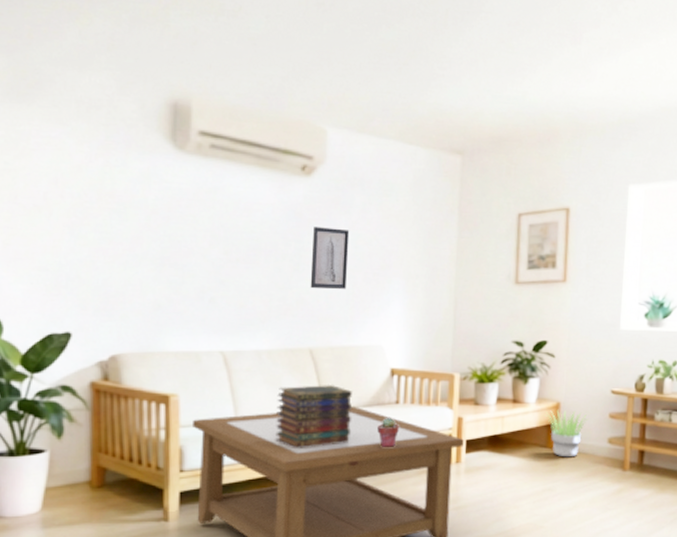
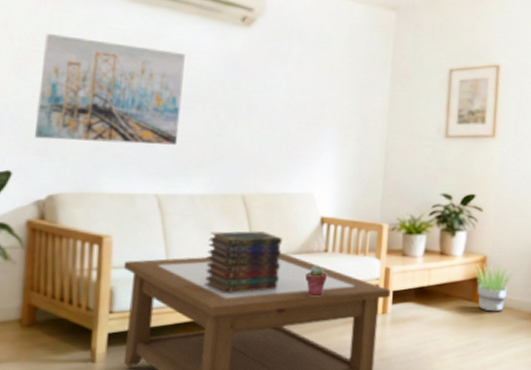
wall art: none [92,189,244,301] -> present [35,34,185,146]
wall art: present [310,227,350,289] -> none [245,76,286,137]

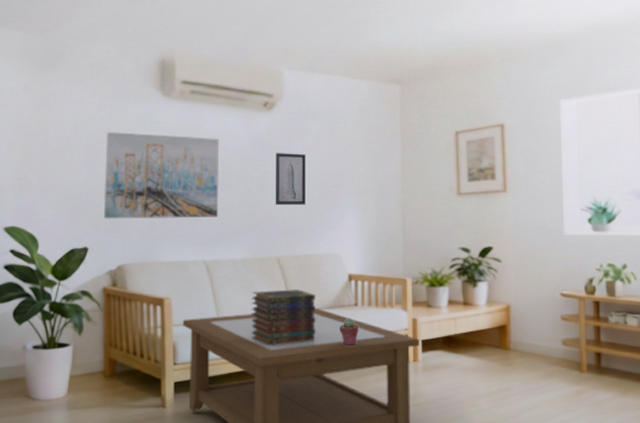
wall art: none [245,76,286,137] -> present [275,153,306,205]
potted plant: present [471,263,514,312] -> none [496,311,539,358]

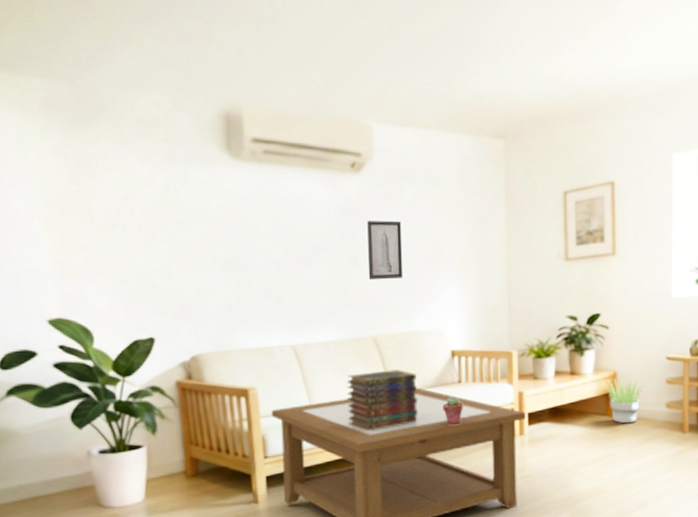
wall art: present [103,132,219,219] -> none [164,202,305,304]
potted plant: none [496,311,539,358] -> present [602,378,645,424]

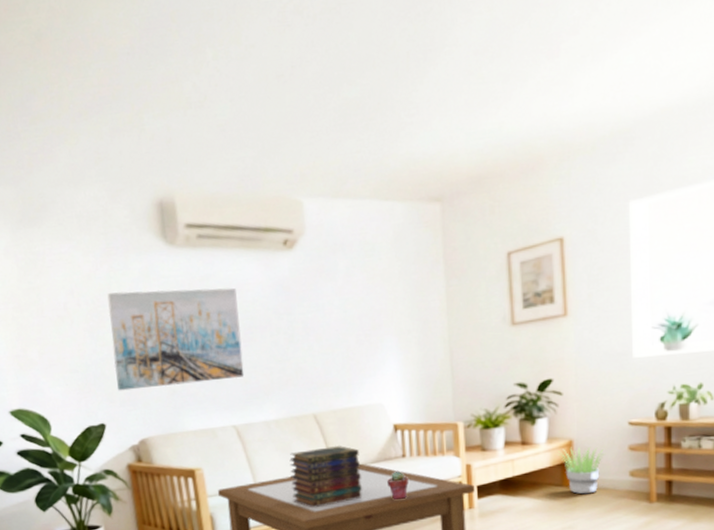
wall art: none [164,202,305,304] -> present [107,287,245,391]
wall art: present [367,220,403,279] -> none [302,295,340,357]

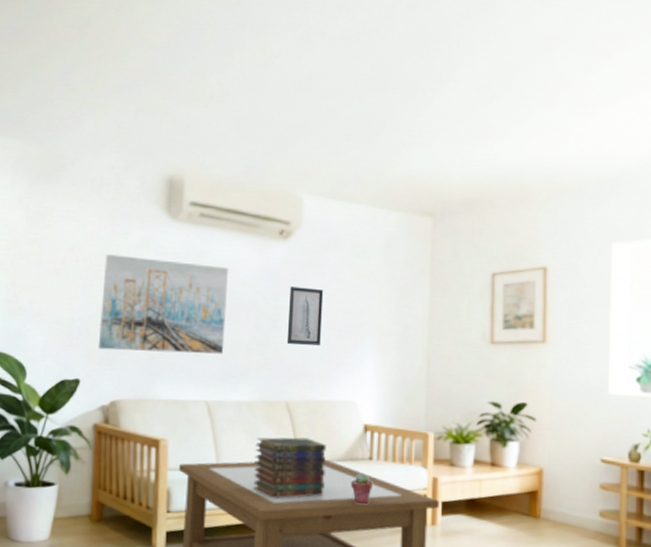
wall art: none [302,295,340,357] -> present [286,287,324,345]
potted plant: present [557,446,605,495] -> none [526,476,575,529]

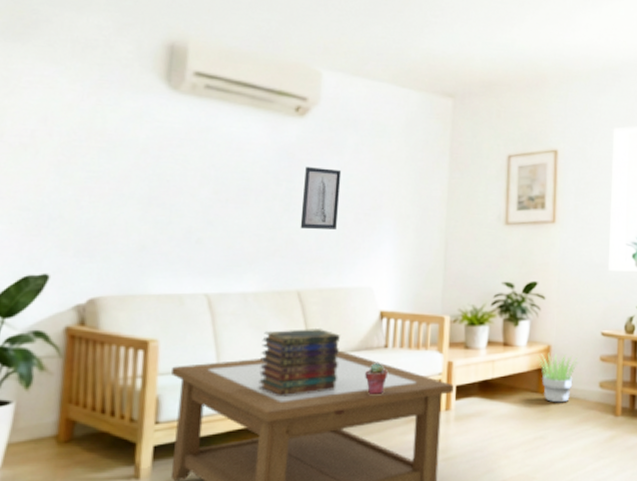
wall art: present [99,254,228,355] -> none [75,128,237,242]
potted plant: none [526,476,575,529] -> present [536,352,579,403]

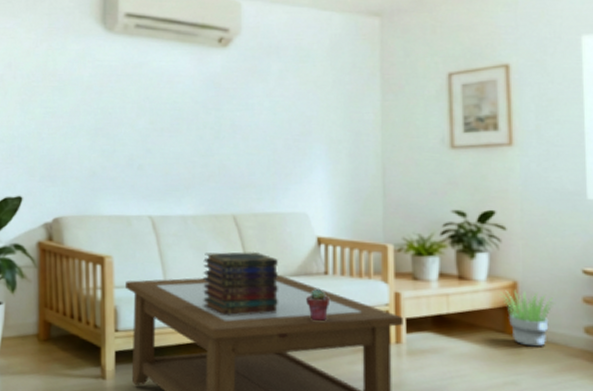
wall art: present [300,167,342,229] -> none [231,95,268,155]

